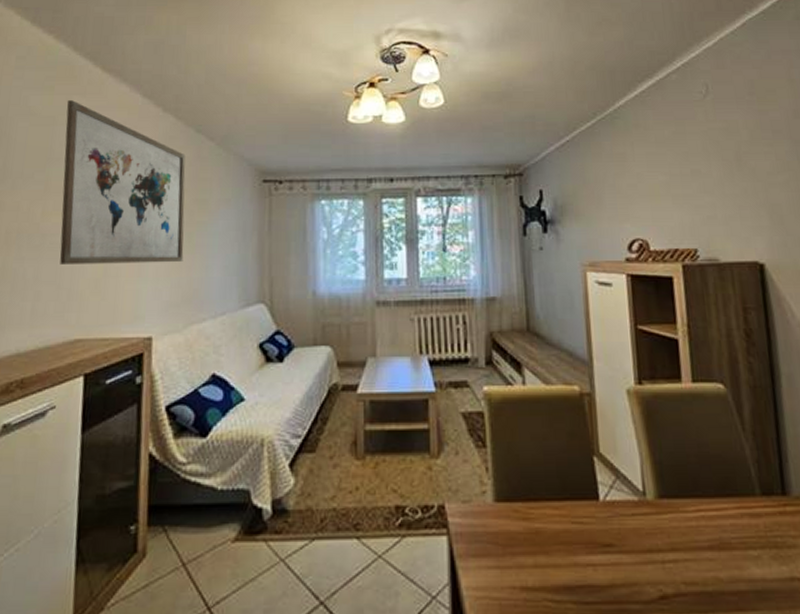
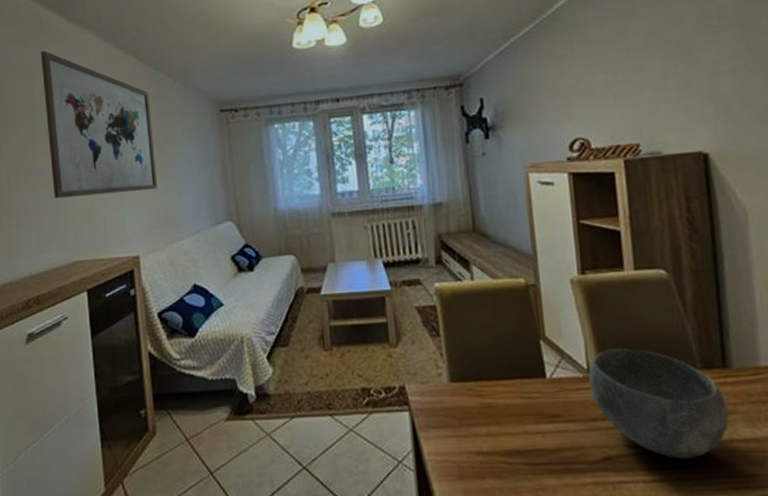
bowl: none [644,469,789,599] -> present [588,348,729,459]

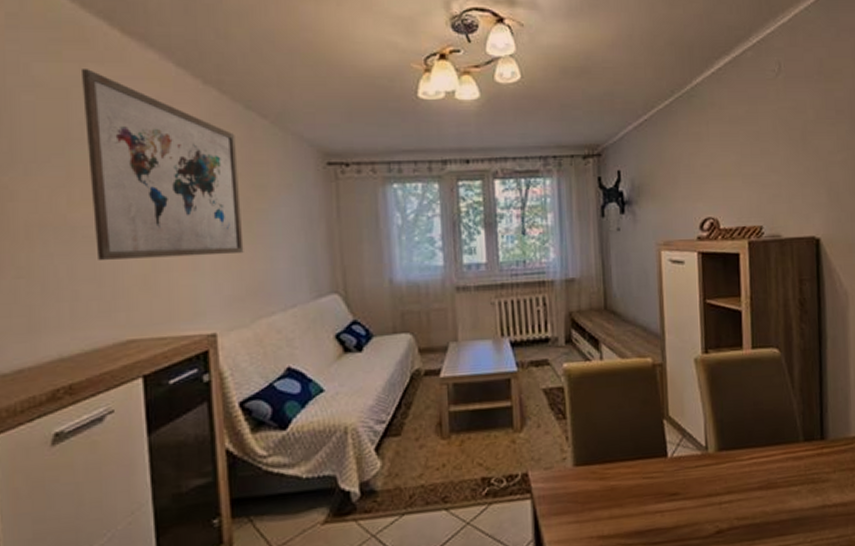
bowl: present [588,348,729,459] -> none [706,424,823,527]

